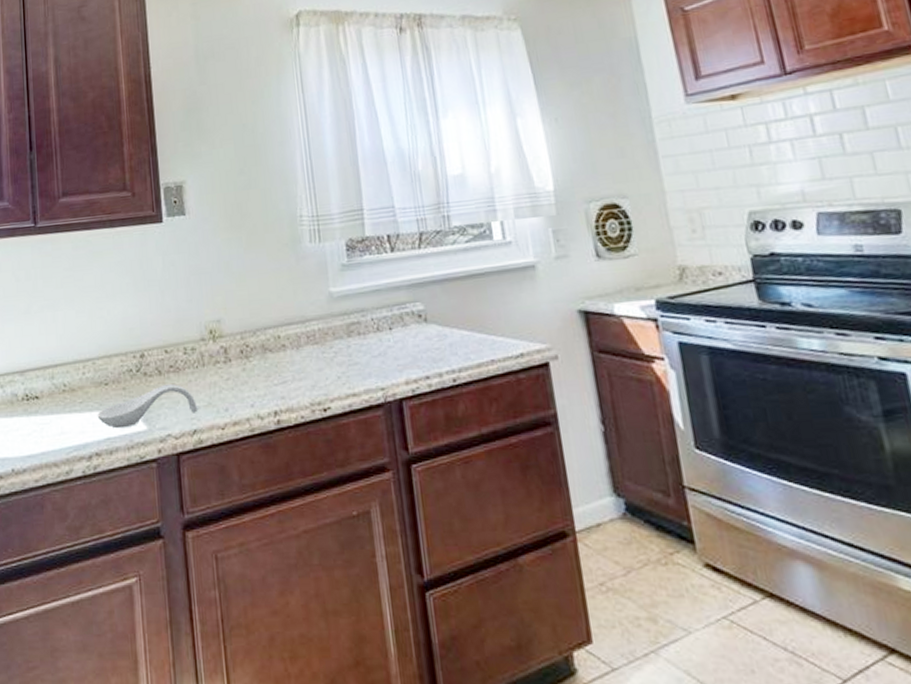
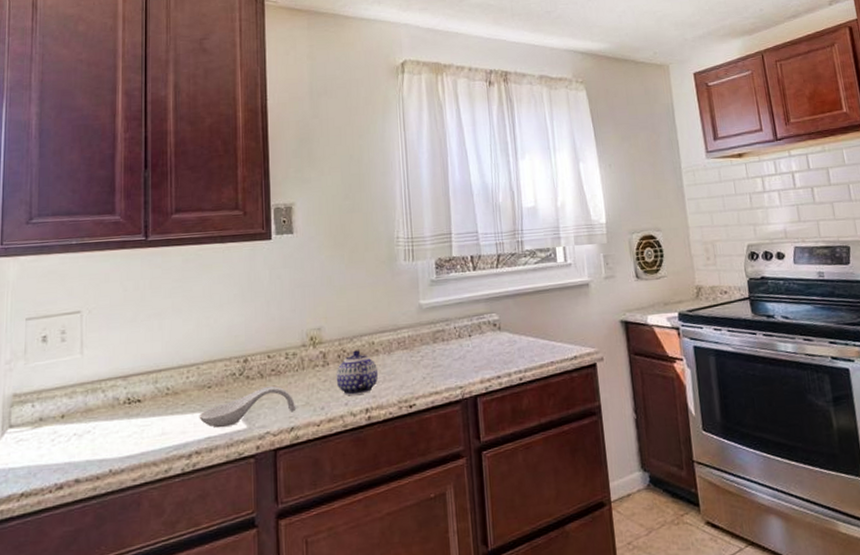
teapot: none [239,345,287,396] -> present [336,350,379,395]

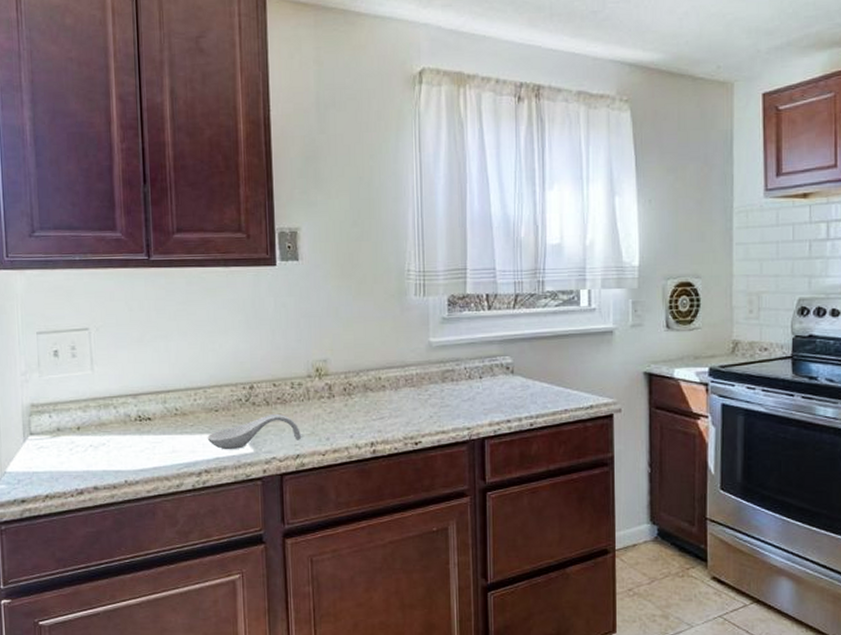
teapot: present [336,350,379,395] -> none [341,384,385,428]

